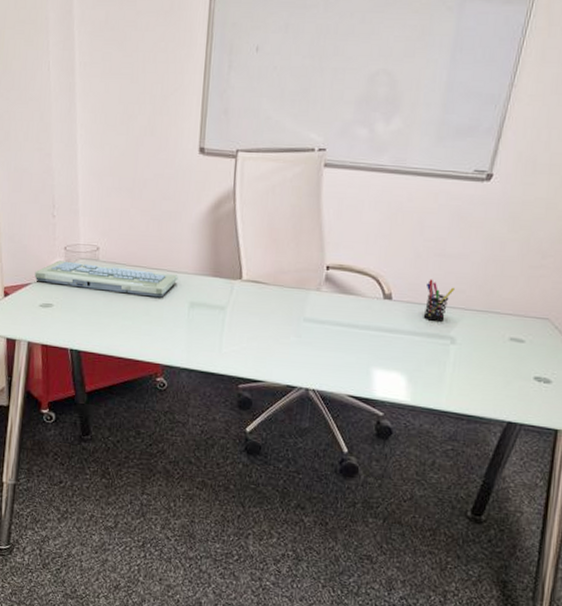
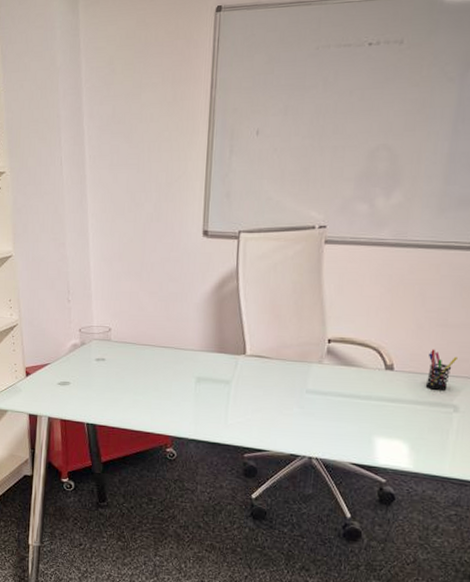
keyboard: present [34,260,178,298] -> none [53,342,185,374]

